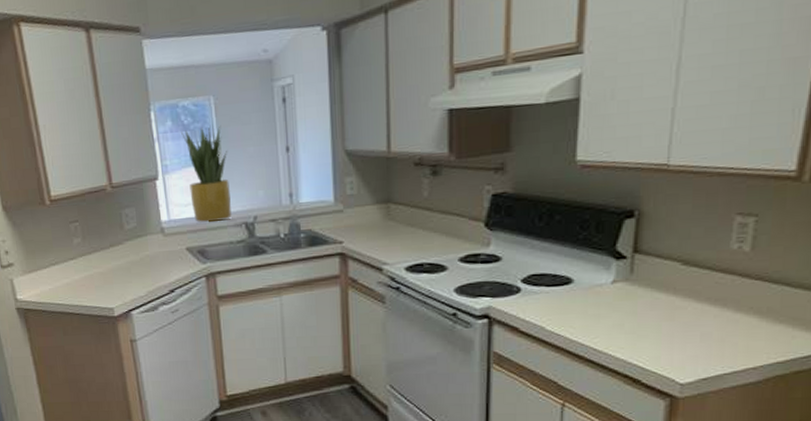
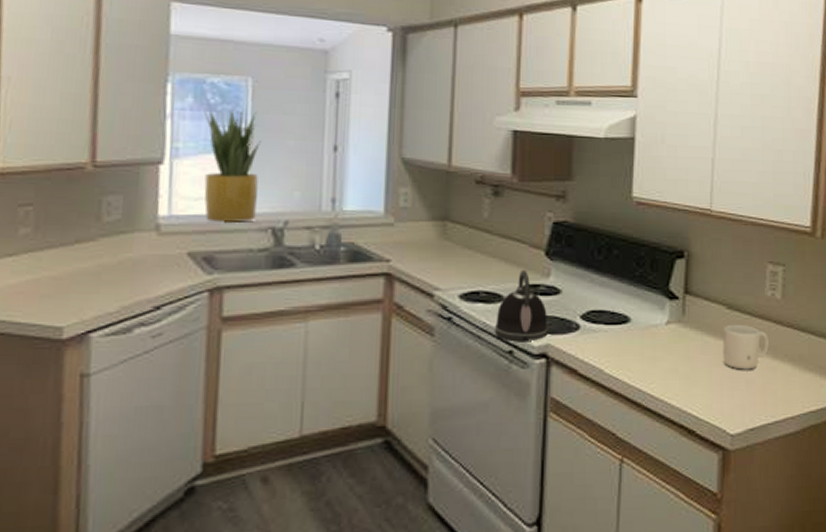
kettle: none [438,241,490,306] -> present [494,269,548,342]
mug: none [675,279,731,324] -> present [723,324,769,370]

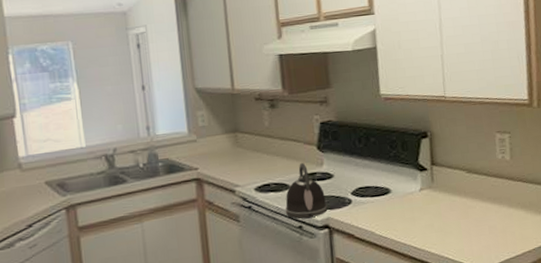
planter: present [204,109,262,222] -> none [40,66,91,157]
mug: present [723,324,769,370] -> none [466,183,504,220]

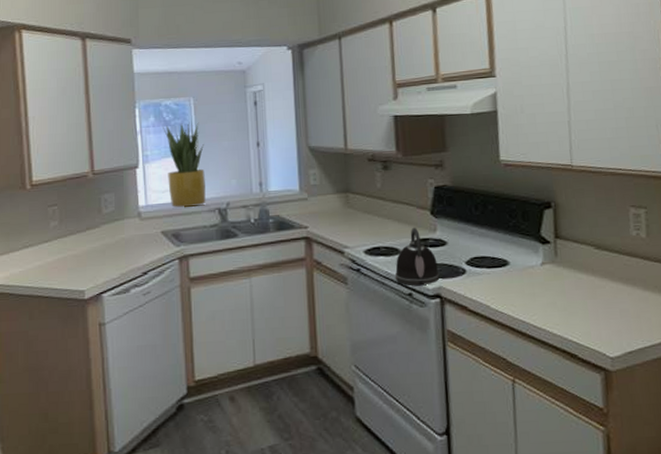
planter: none [40,66,91,157] -> present [163,121,206,208]

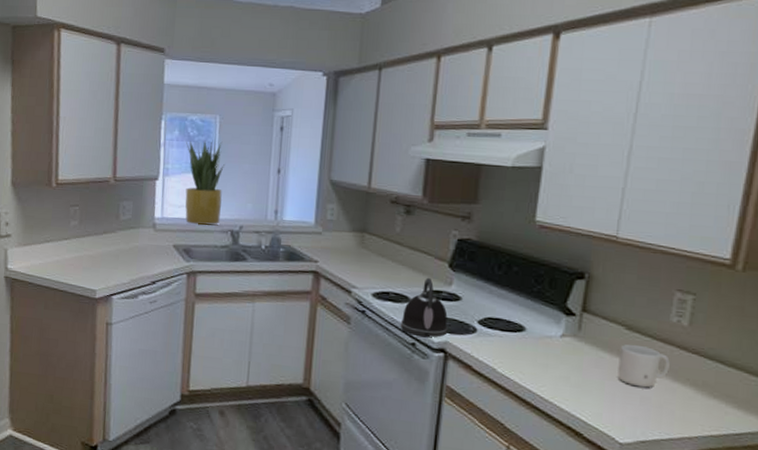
mug: none [594,261,639,301] -> present [617,344,670,388]

